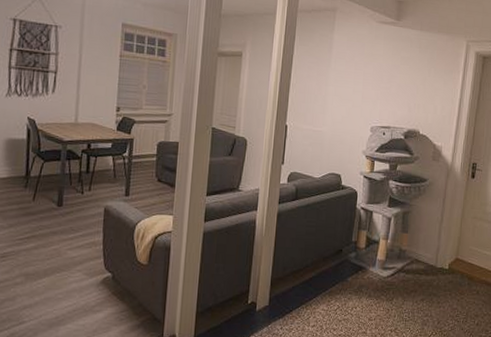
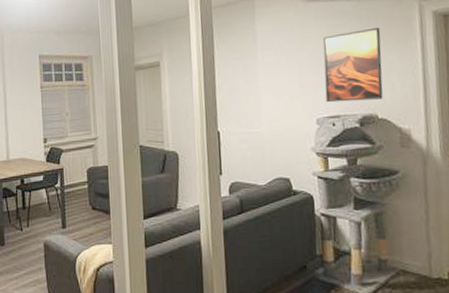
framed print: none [381,56,434,118] -> present [322,27,383,103]

